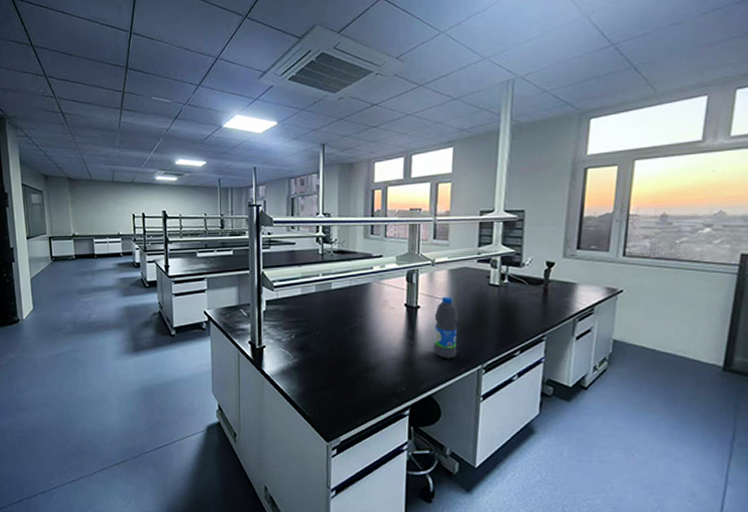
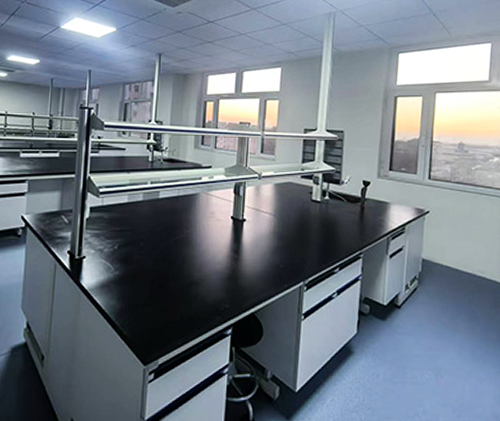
water bottle: present [433,296,459,358] -> none [257,210,283,274]

